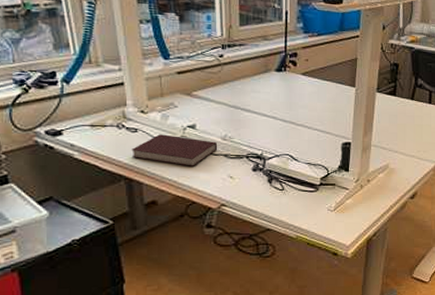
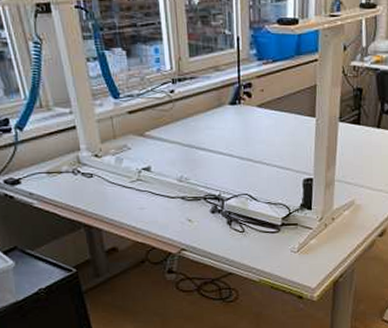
notebook: present [132,134,218,166] -> none [89,178,175,211]

